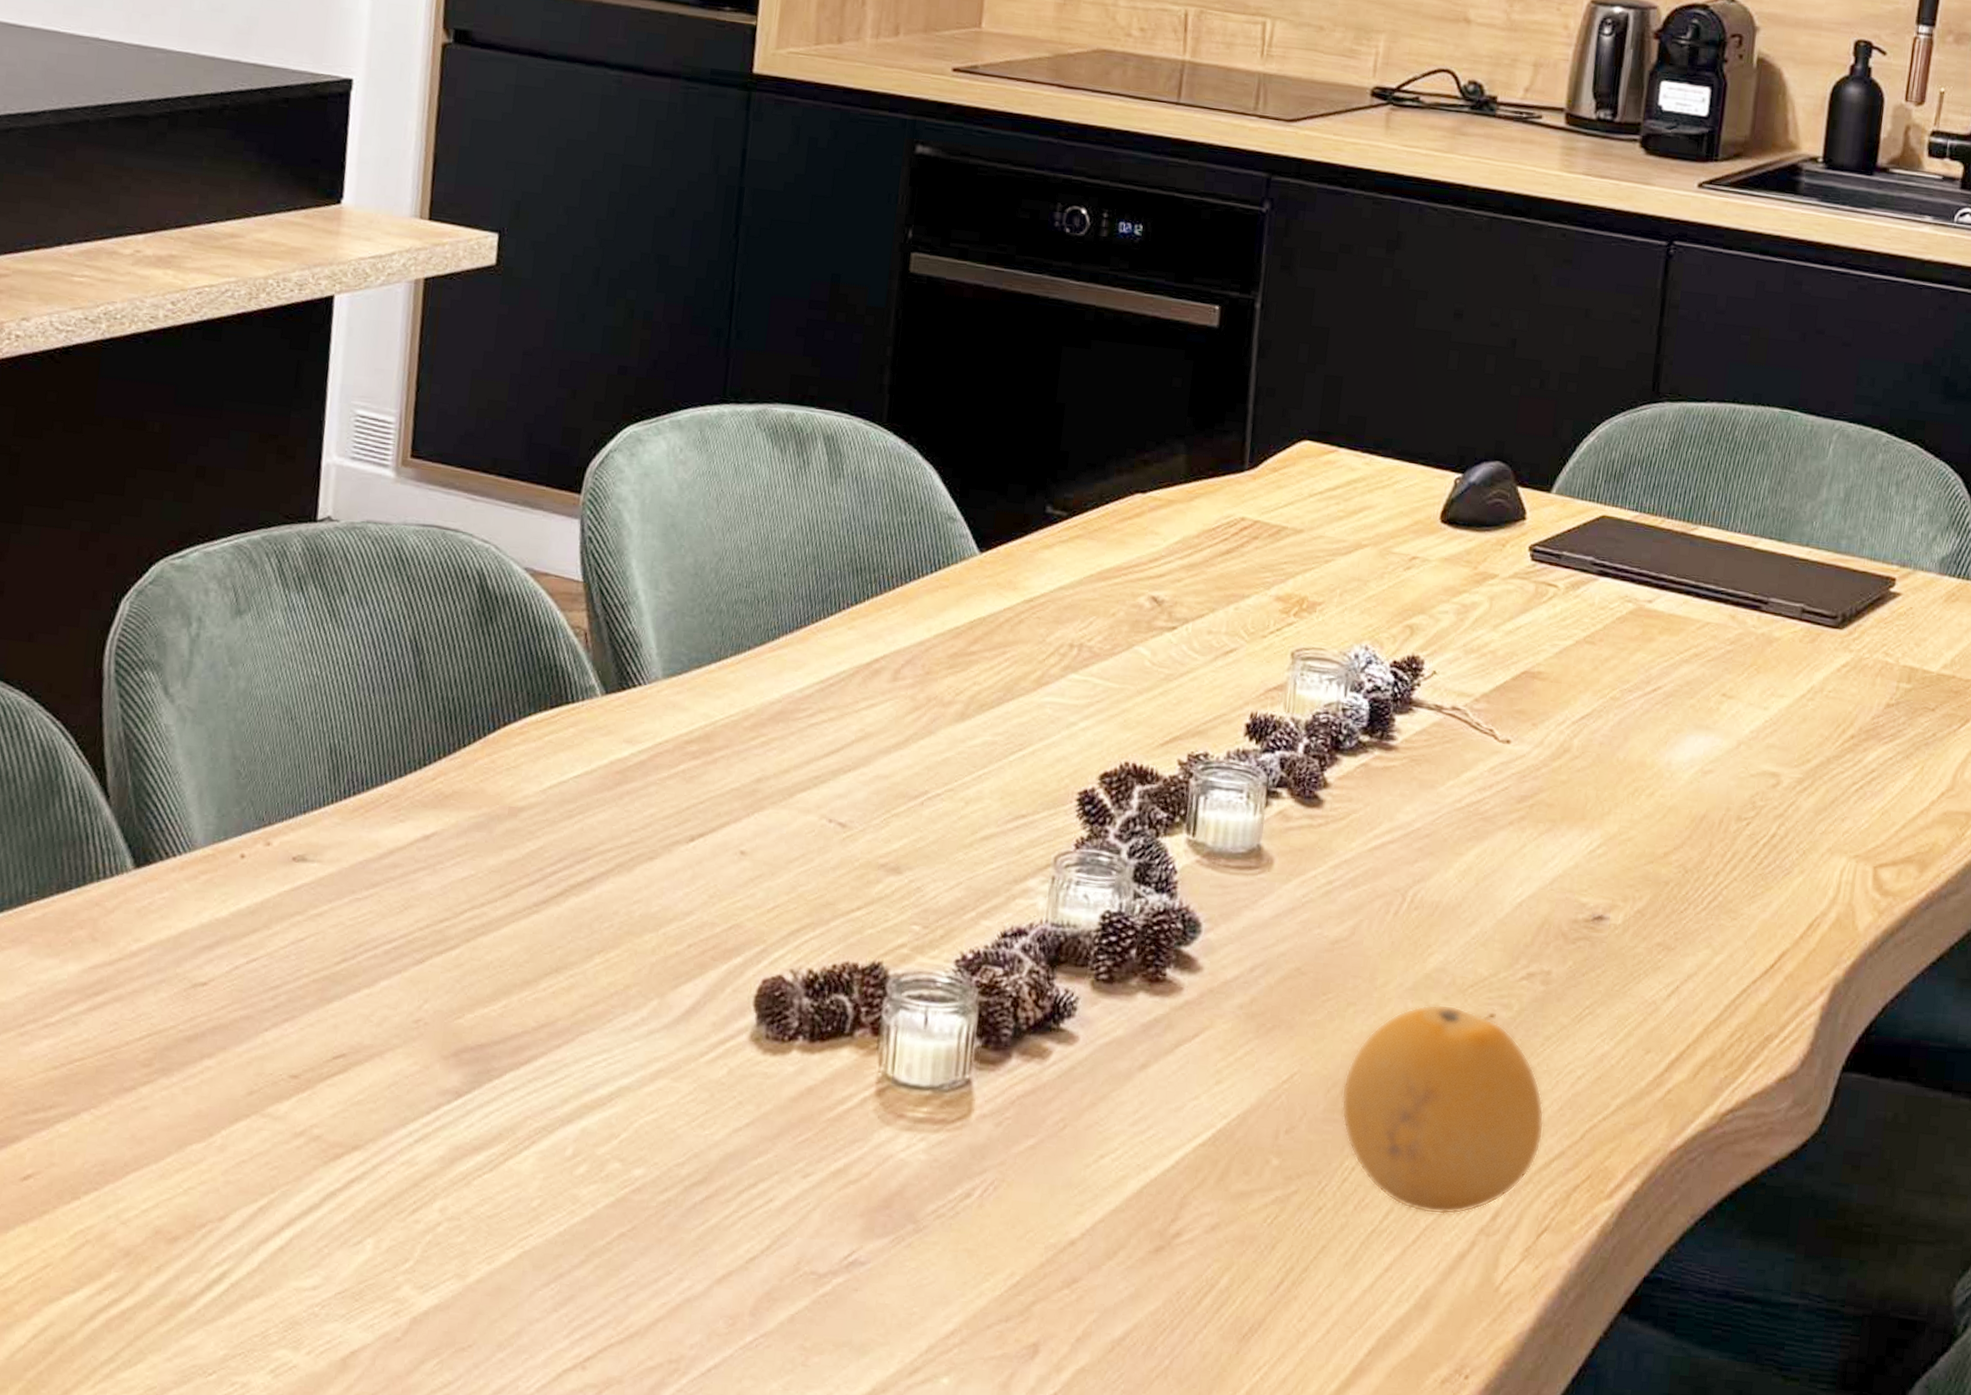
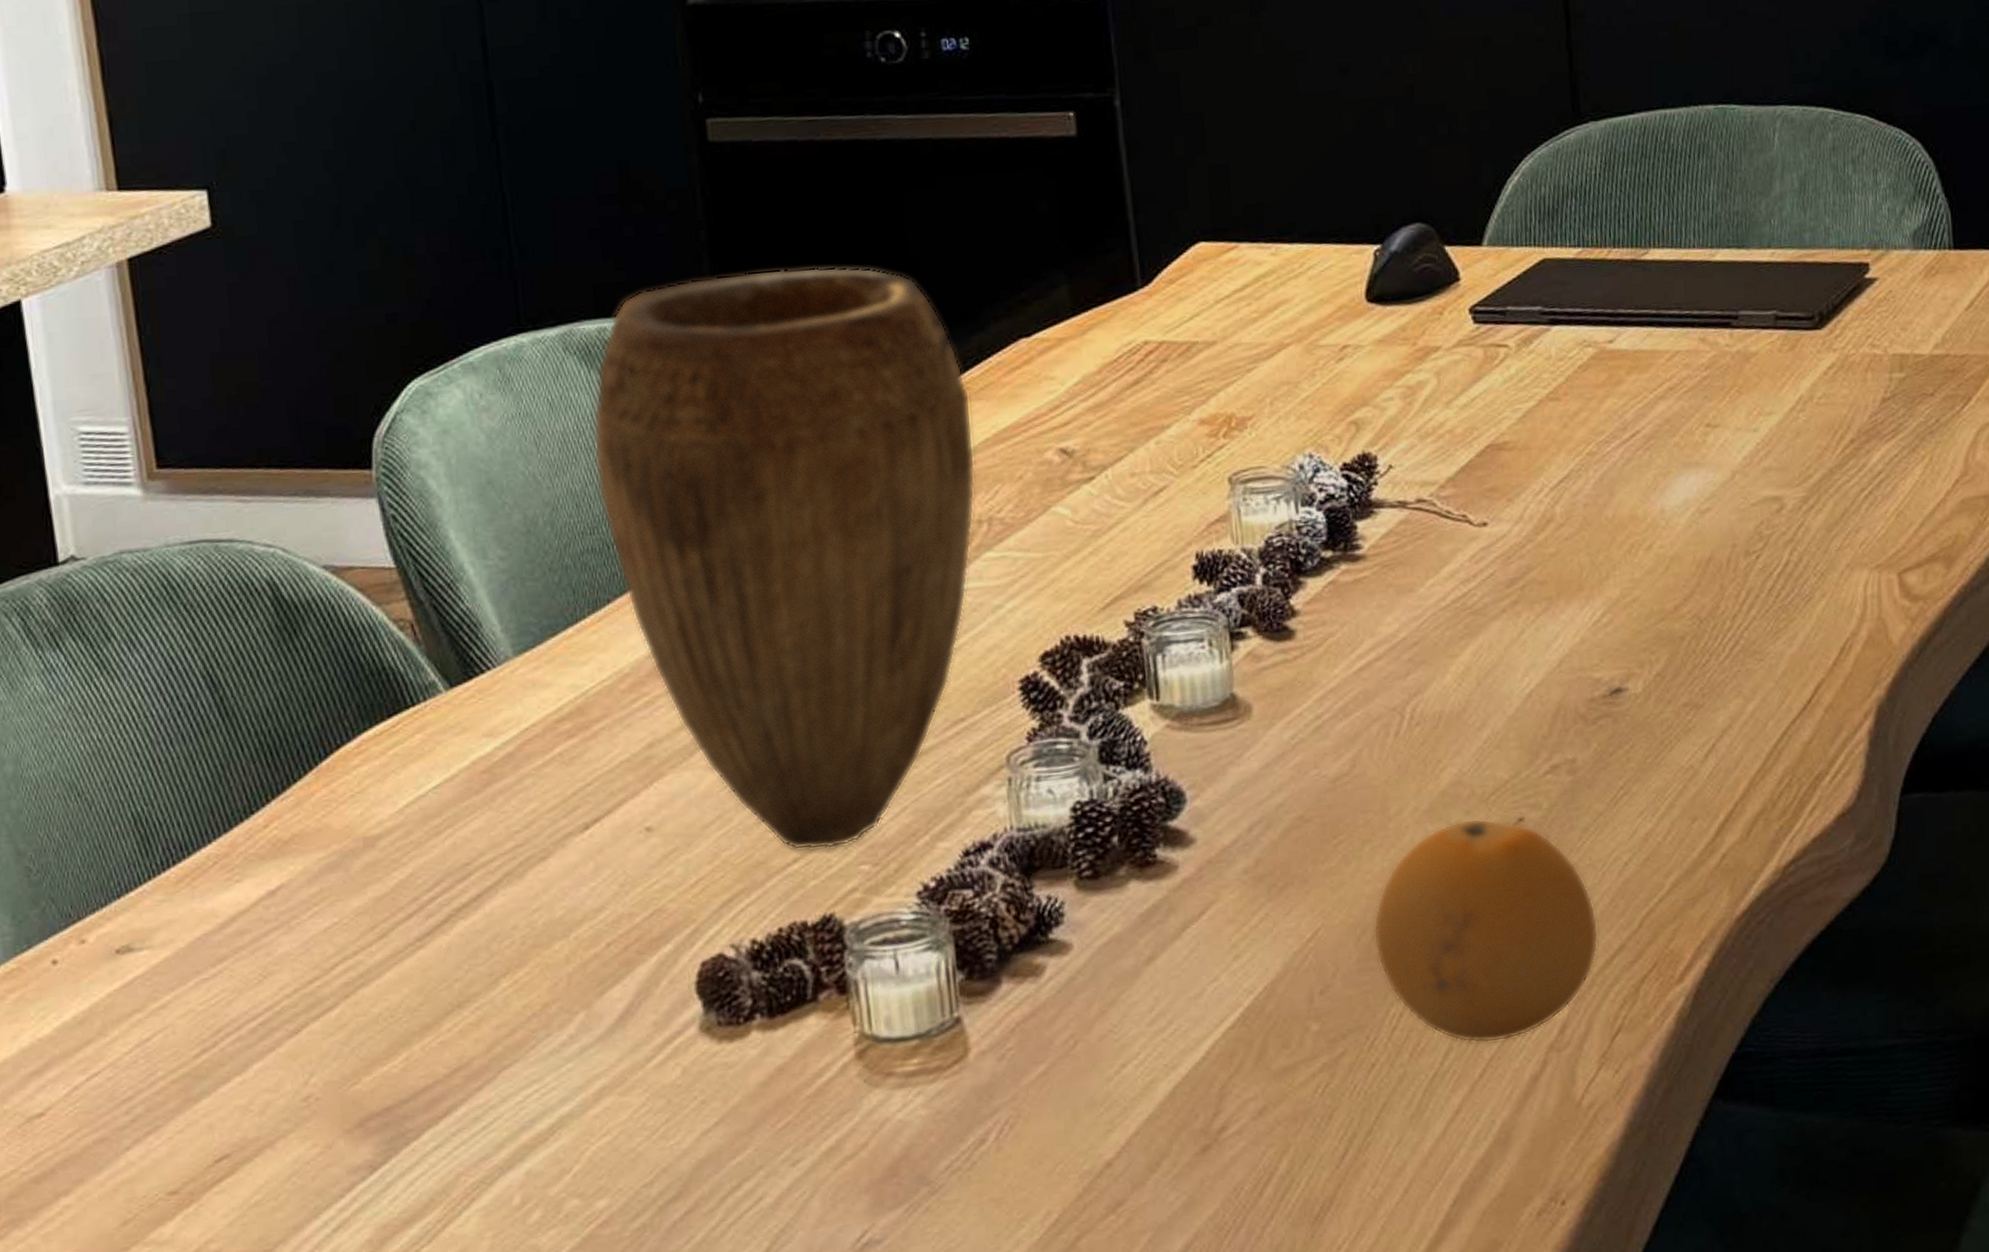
vase: none [759,386,1085,906] -> present [592,266,976,851]

